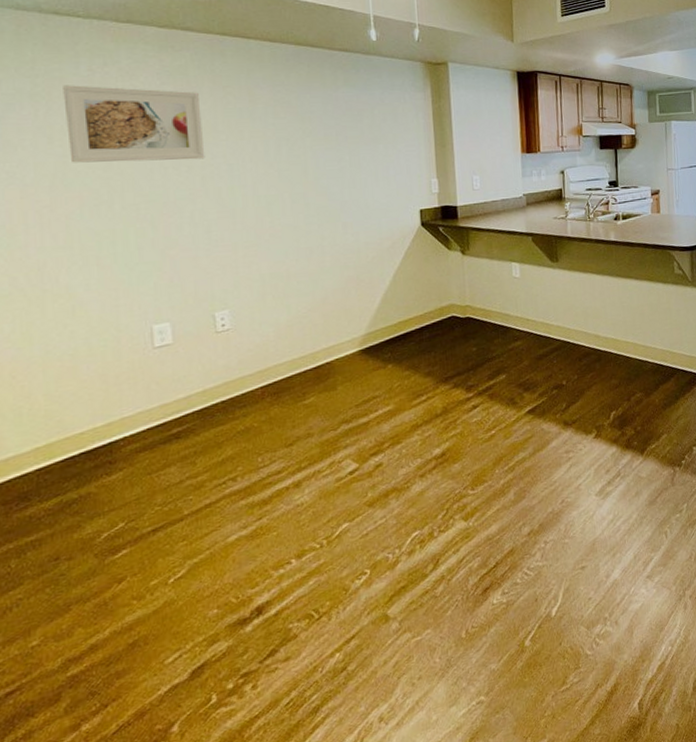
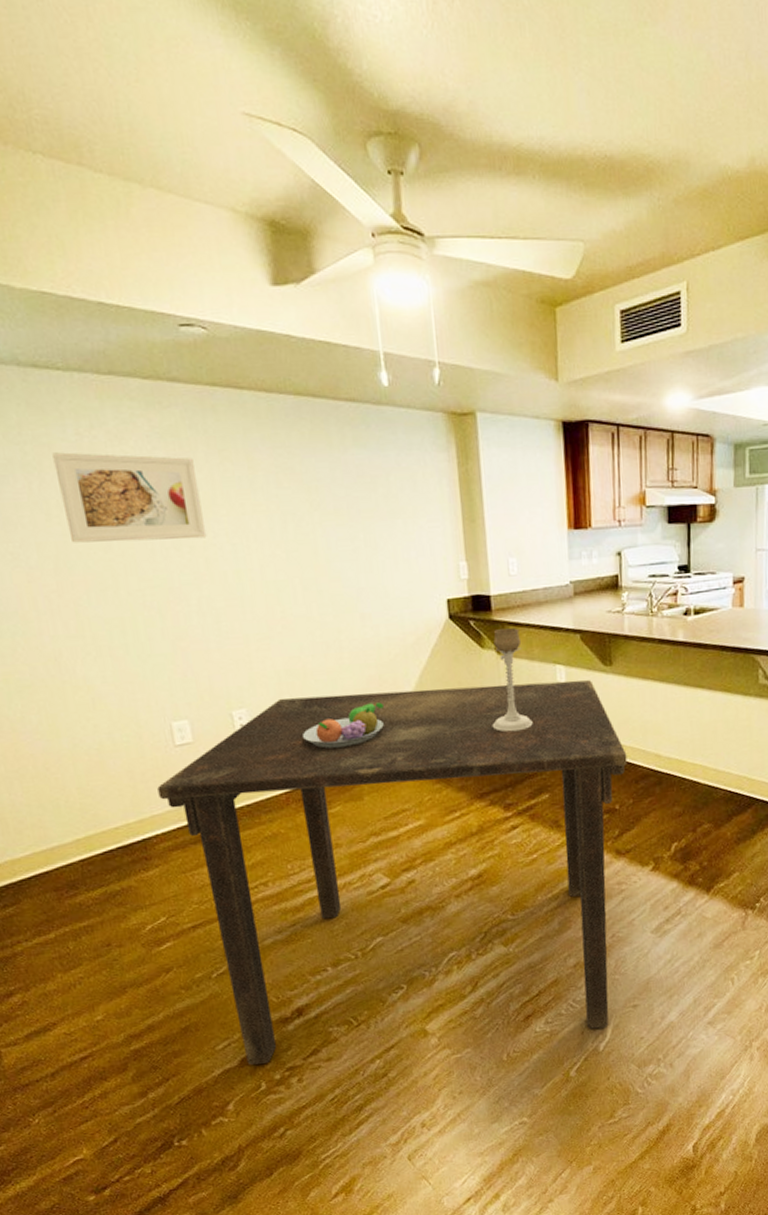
dining table: none [131,275,572,677] -> present [157,680,627,1065]
fruit bowl: none [282,299,360,344] -> present [303,702,384,749]
candle holder: none [456,232,492,322] -> present [492,627,533,733]

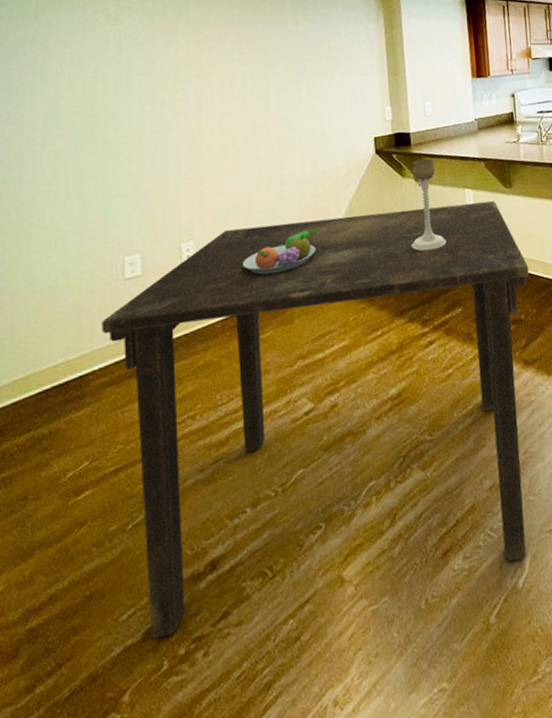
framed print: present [52,452,207,543] -> none [59,31,178,103]

